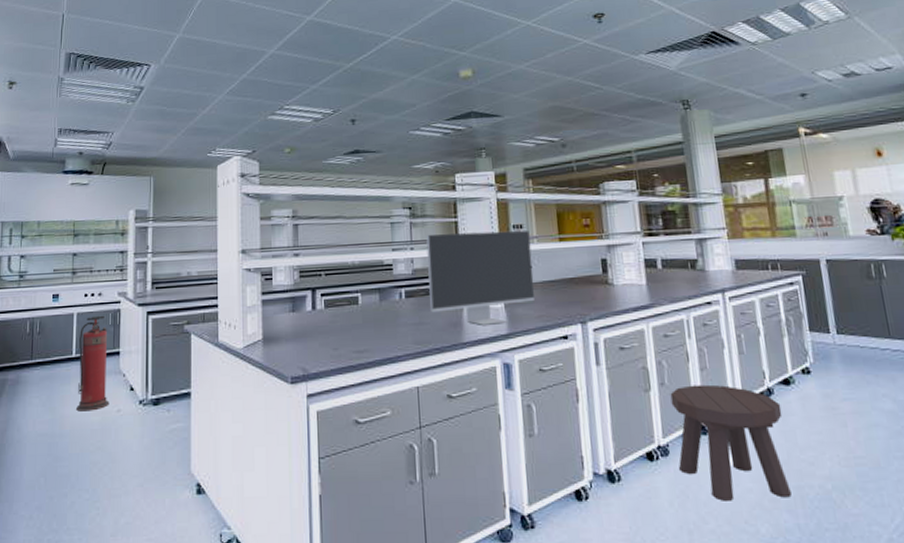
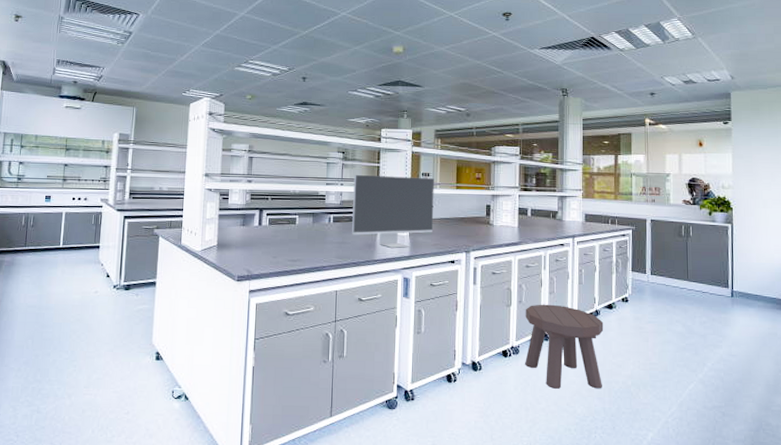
fire extinguisher: present [76,315,110,412] -> none [61,216,90,291]

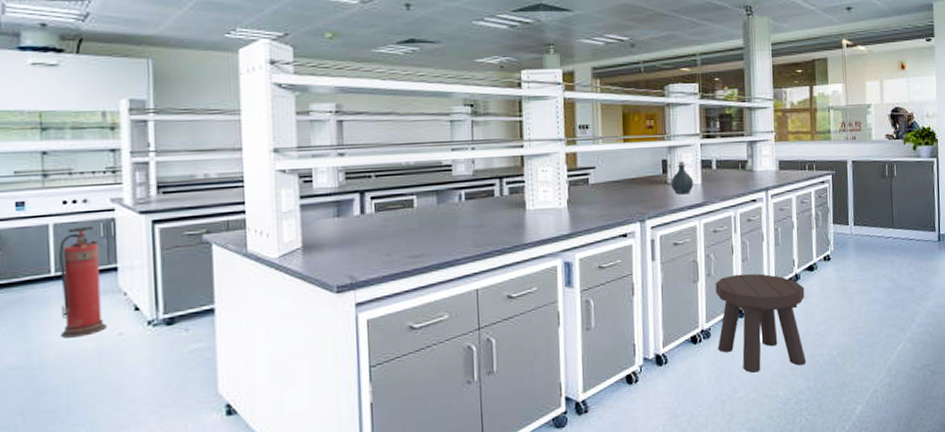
fire extinguisher: none [61,216,90,291] -> present [59,225,107,338]
monitor: present [351,174,434,248] -> none [489,131,598,226]
flask: none [493,207,512,234] -> present [671,161,694,195]

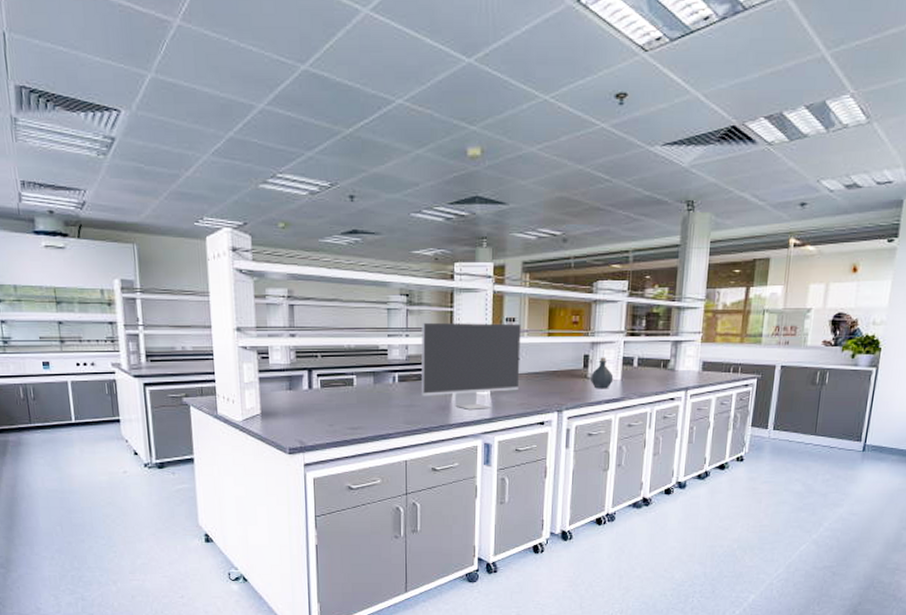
fire extinguisher: present [59,225,107,338] -> none [76,385,115,472]
monitor: none [489,131,598,226] -> present [421,322,521,409]
stool: present [715,273,806,373] -> none [621,467,713,555]

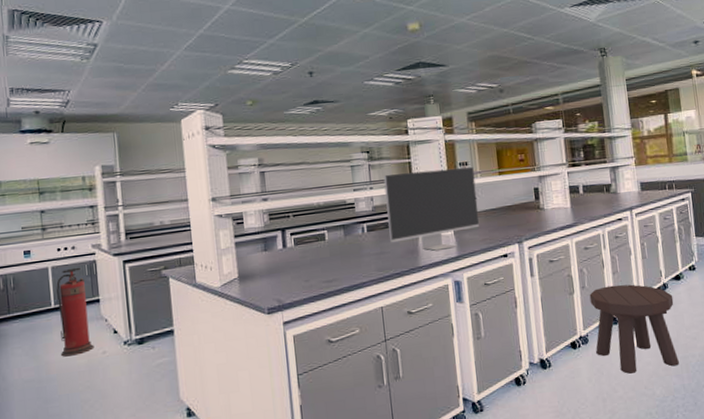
fire extinguisher: none [76,385,115,472] -> present [56,267,94,357]
flask: present [591,357,614,389] -> none [543,188,564,218]
stool: none [621,467,713,555] -> present [589,284,679,374]

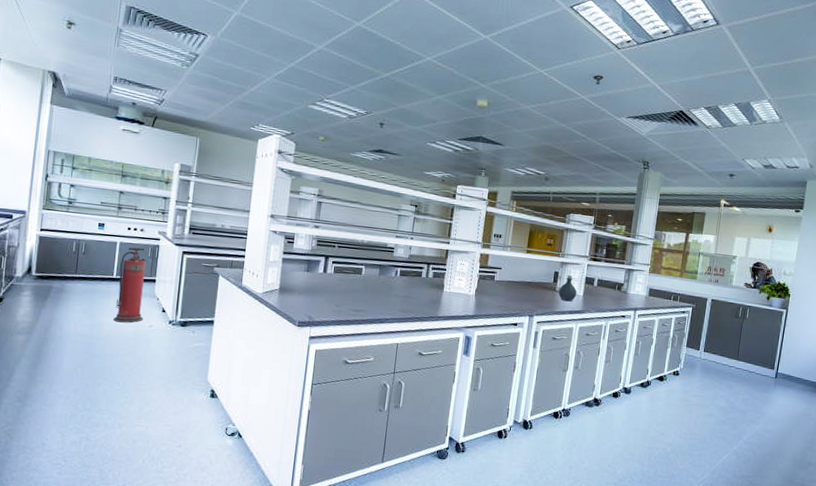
monitor: present [383,167,480,251] -> none [417,229,506,307]
flask: none [543,188,564,218] -> present [558,275,577,302]
stool: present [589,284,679,374] -> none [574,371,653,454]

